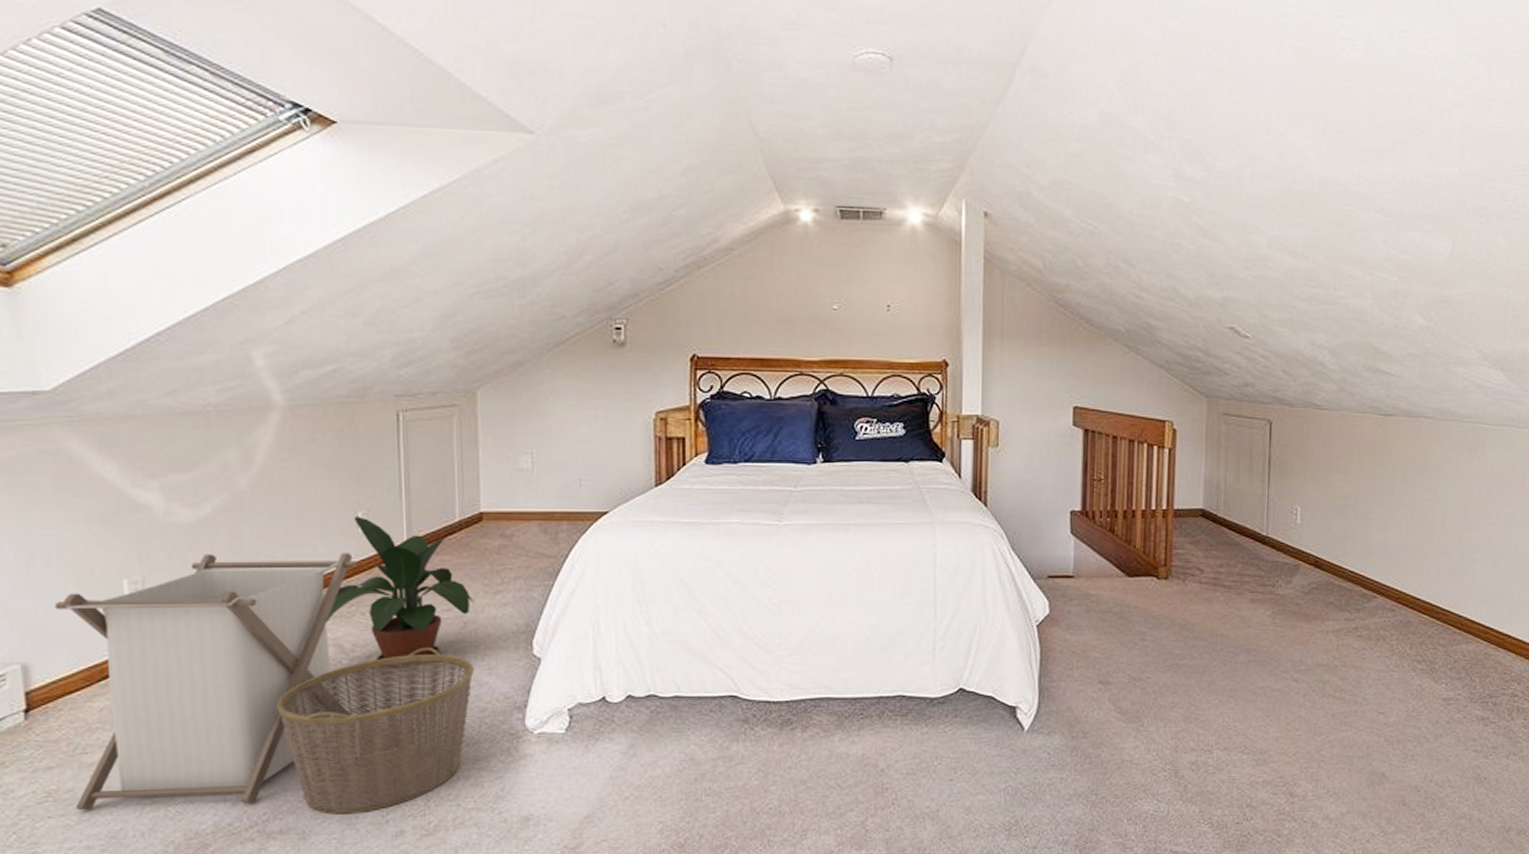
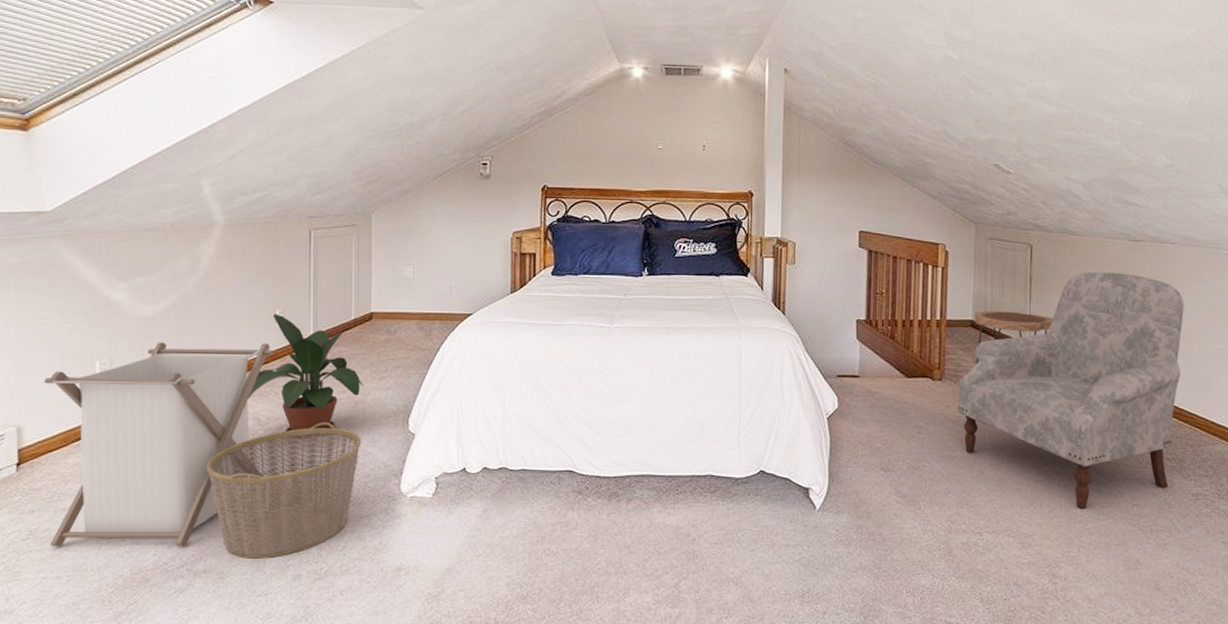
armchair: none [1185,452,1439,719] -> present [957,272,1185,509]
side table: none [1205,498,1294,560] -> present [974,311,1053,365]

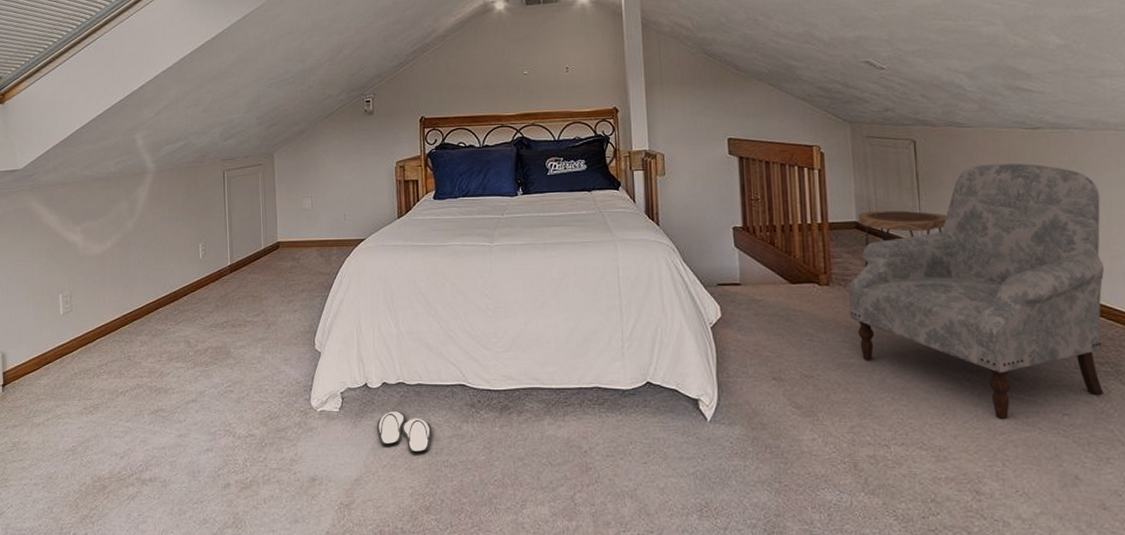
laundry basket: present [44,342,274,547] -> none [21,273,199,458]
basket: present [207,422,362,559] -> none [148,343,276,469]
potted plant: present [247,314,364,439] -> none [179,247,275,358]
slippers: none [474,498,534,543] -> present [377,411,432,455]

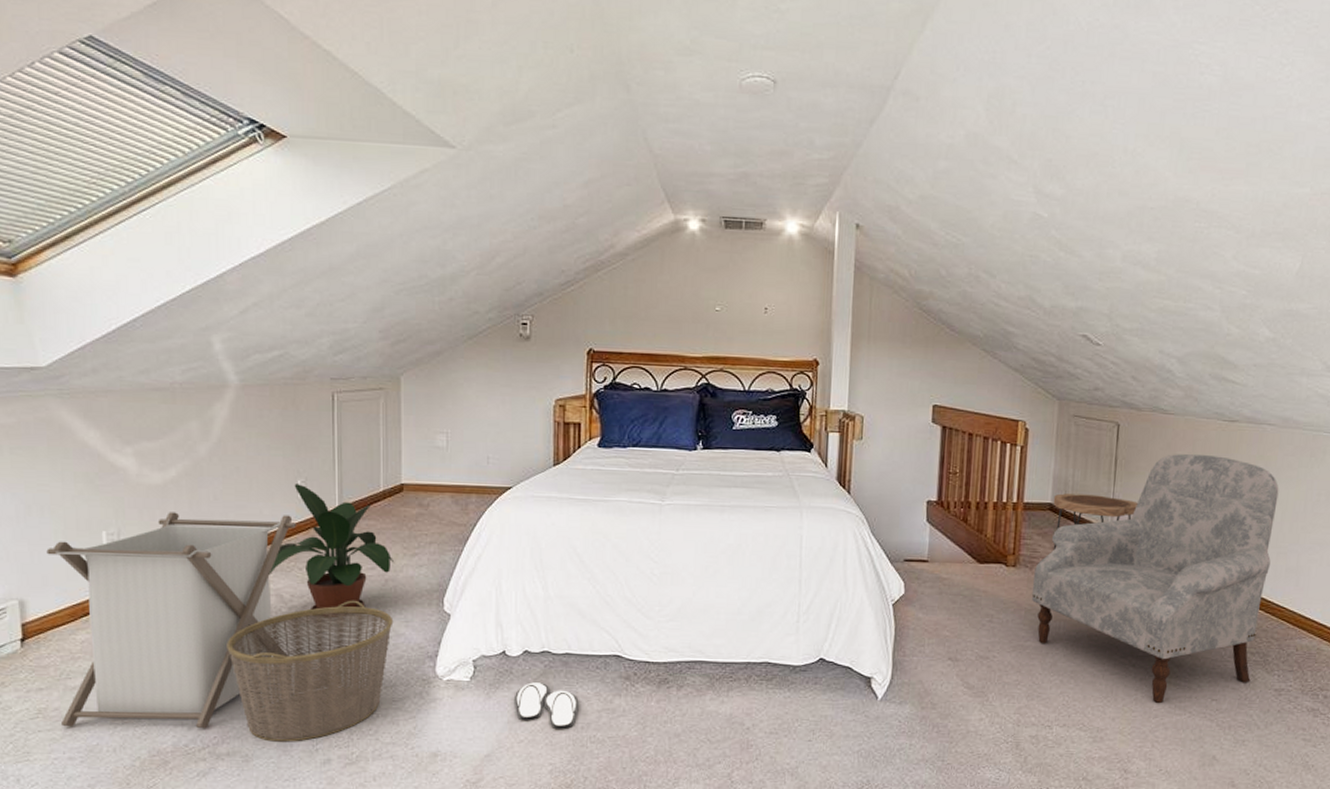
laundry basket: none [21,273,199,458] -> present [46,512,296,729]
basket: none [148,343,276,469] -> present [227,600,394,742]
potted plant: none [179,247,275,358] -> present [268,484,395,617]

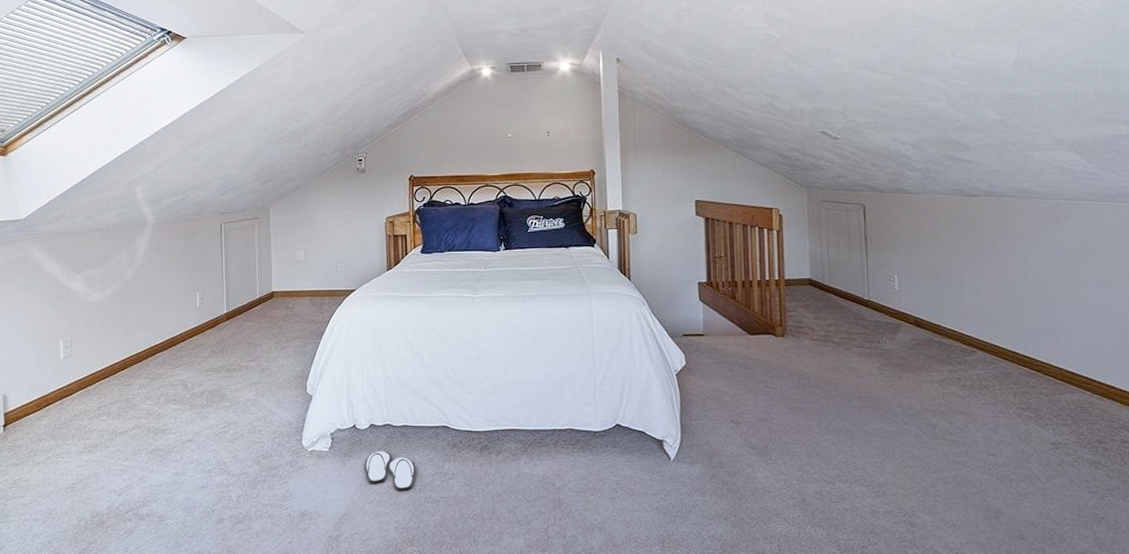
laundry basket: present [46,512,296,729] -> none [22,321,196,495]
basket: present [227,600,394,742] -> none [146,386,269,505]
potted plant: present [268,484,395,617] -> none [176,296,269,401]
armchair: present [1031,454,1279,703] -> none [801,228,1029,458]
side table: present [1053,493,1138,551] -> none [812,269,891,321]

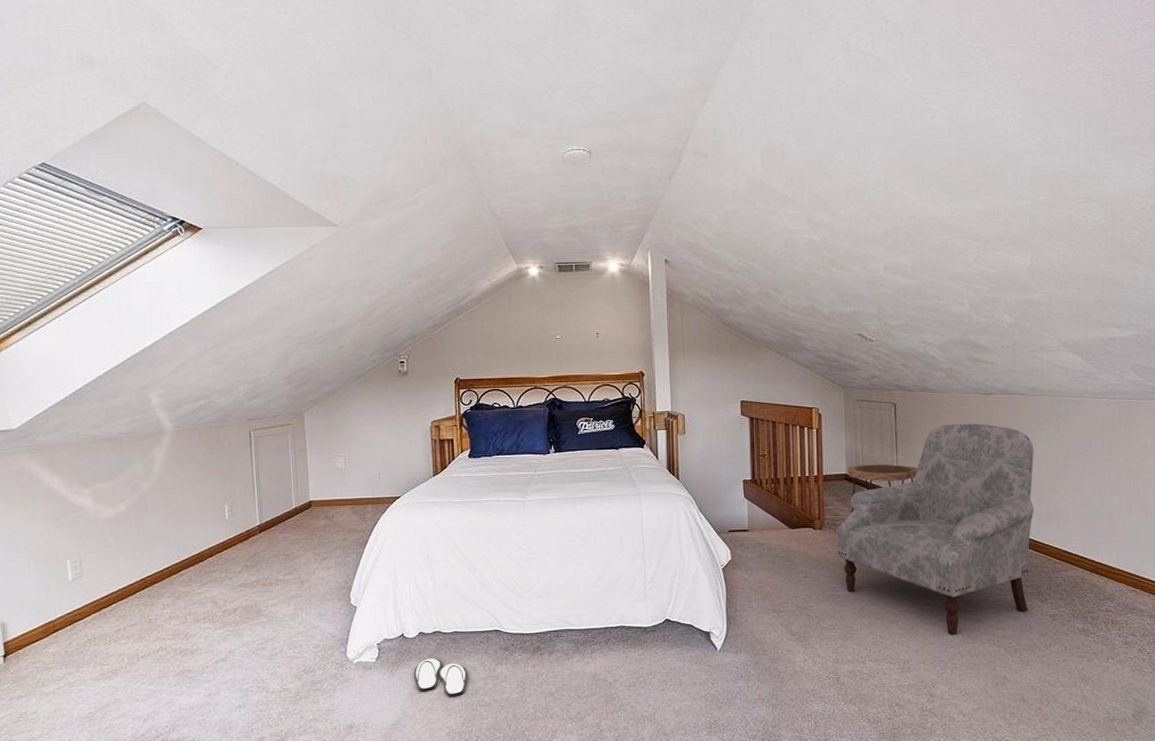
armchair: none [801,228,1029,458] -> present [837,423,1034,635]
side table: none [812,269,891,321] -> present [847,464,918,513]

